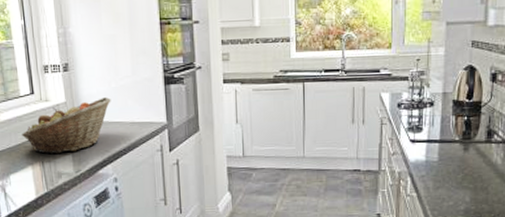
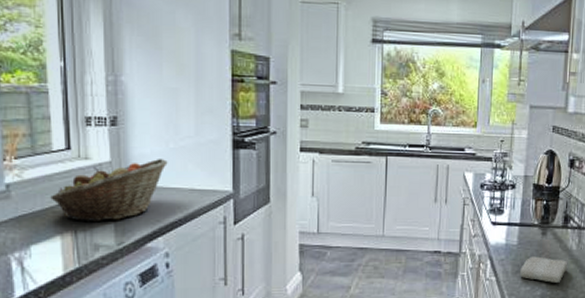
washcloth: none [441,172,493,198] -> present [519,256,568,283]

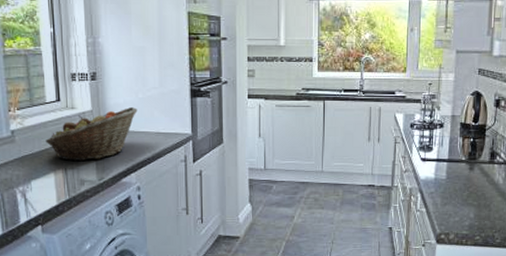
washcloth: present [519,256,568,283] -> none [448,190,495,214]

